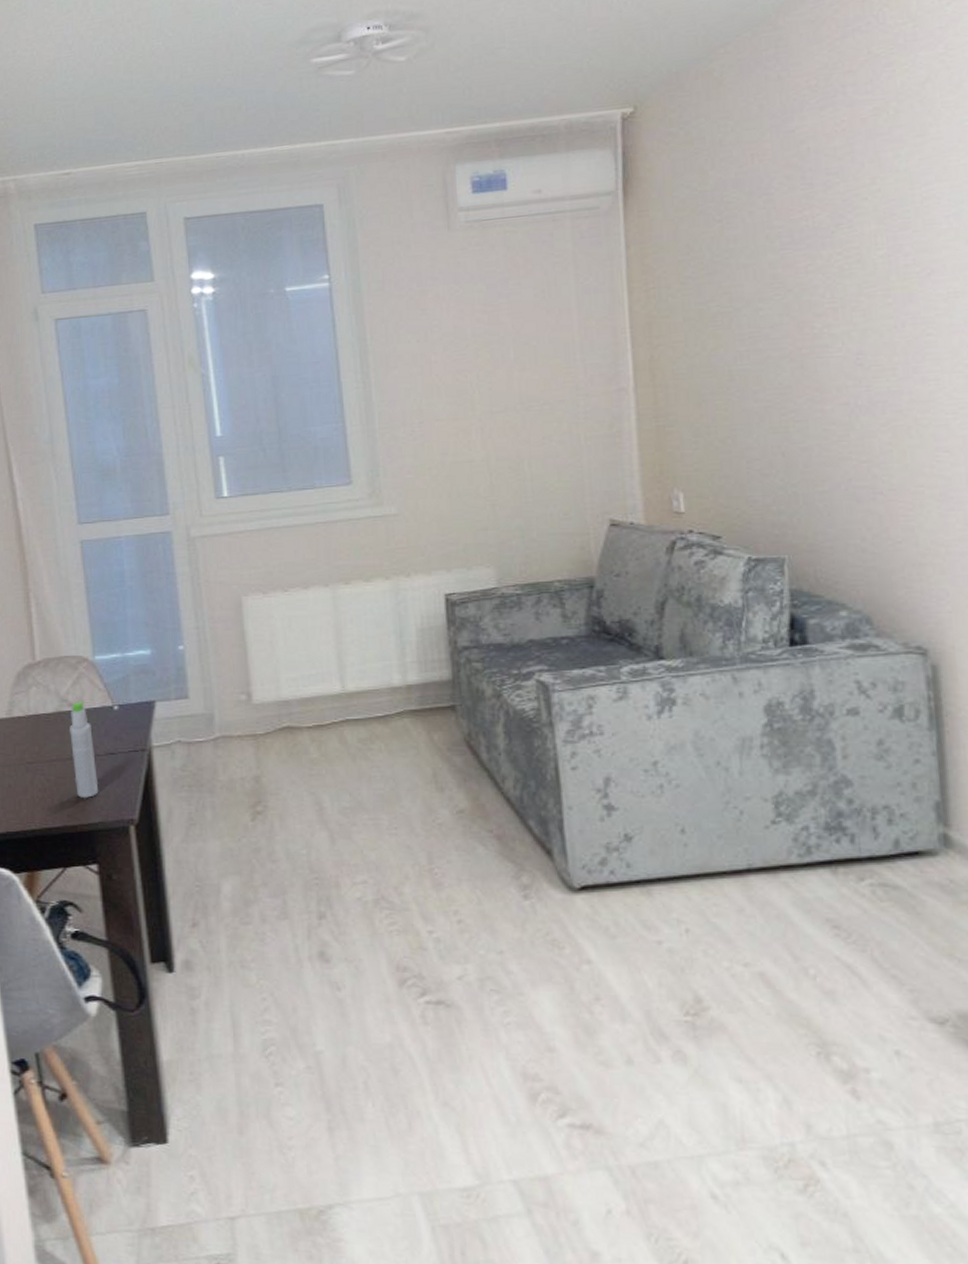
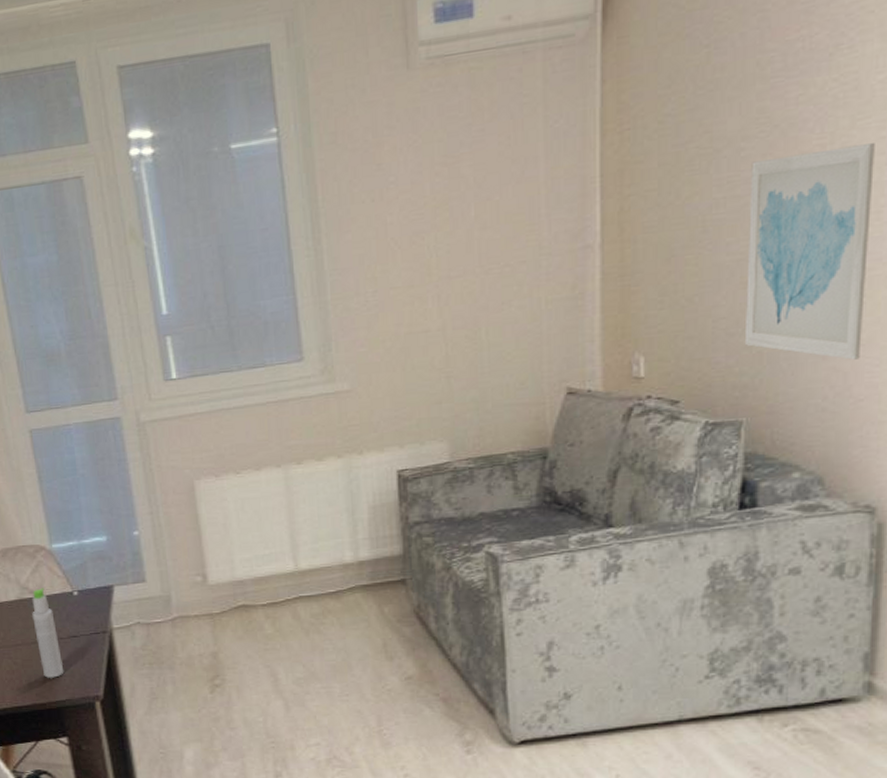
wall art: none [770,309,893,503] -> present [744,143,875,360]

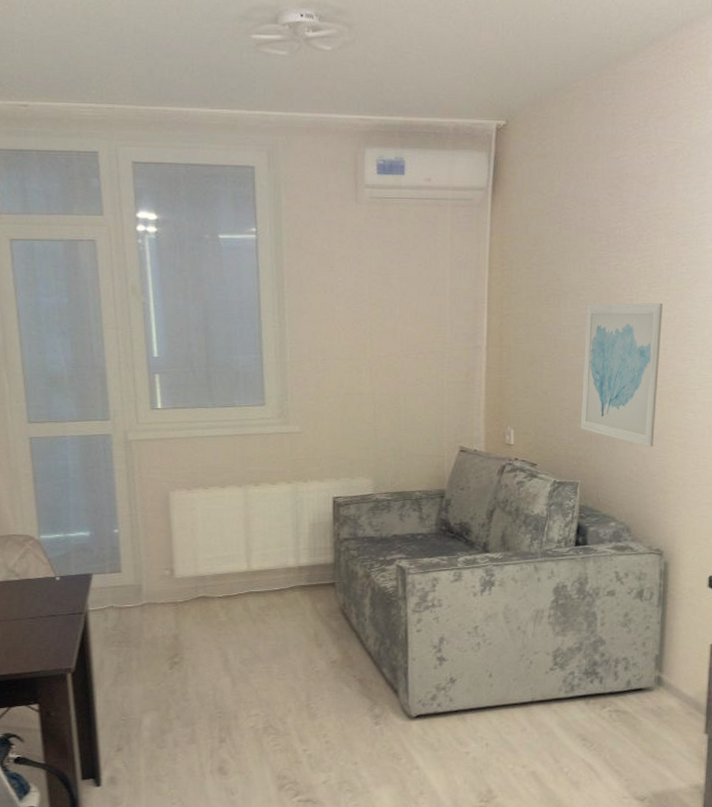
bottle: present [32,588,64,679] -> none [16,572,41,652]

